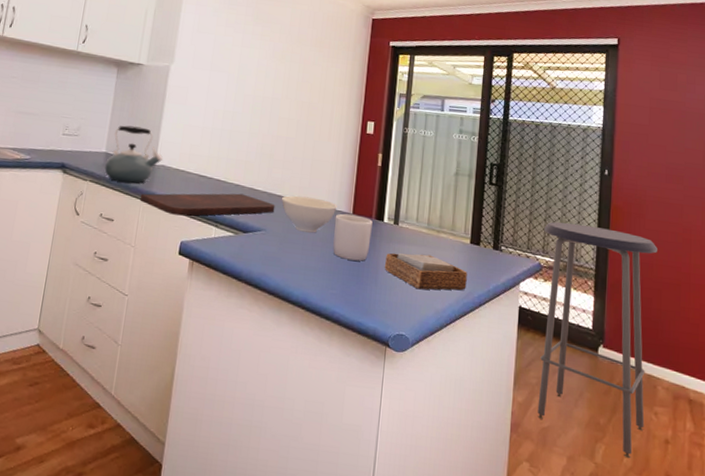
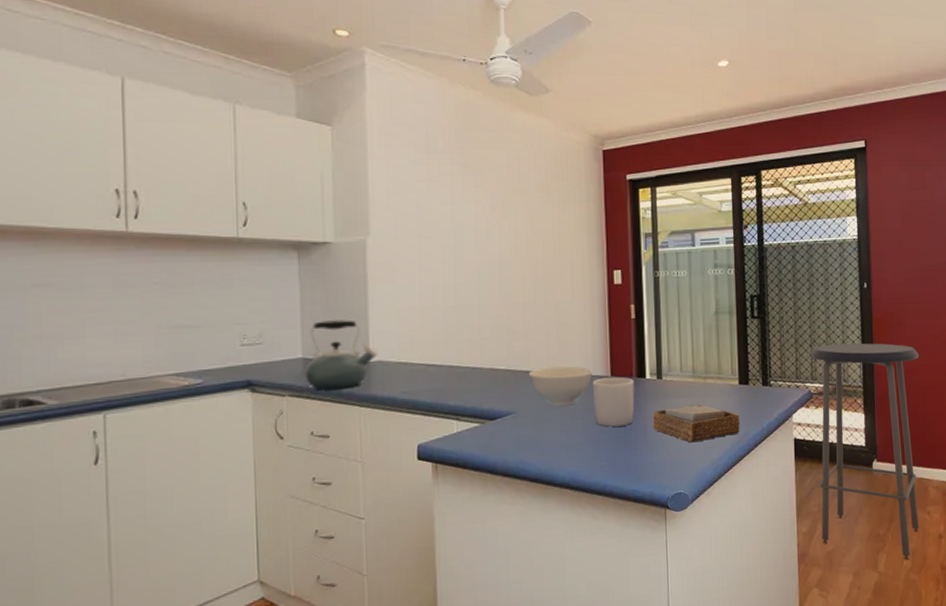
cutting board: present [139,193,275,216] -> none [357,377,523,417]

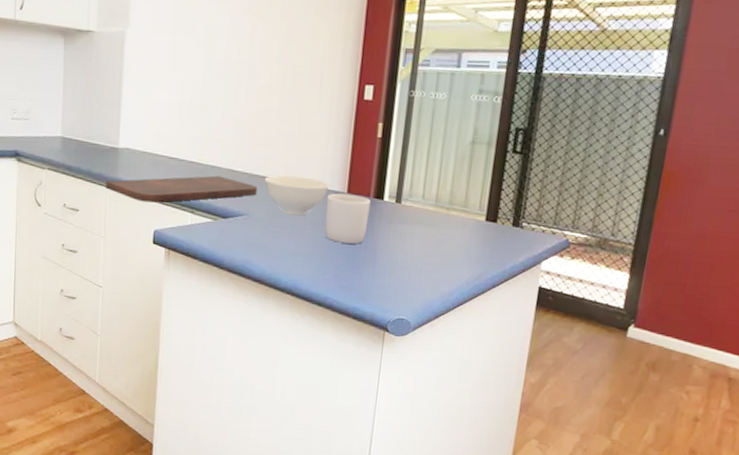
kettle: present [304,320,379,391] -> none [61,105,127,169]
cutting board: none [357,377,523,417] -> present [105,175,258,203]
napkin holder: present [652,404,740,443] -> none [383,233,481,272]
bar stool: present [810,343,920,561] -> none [550,192,715,436]

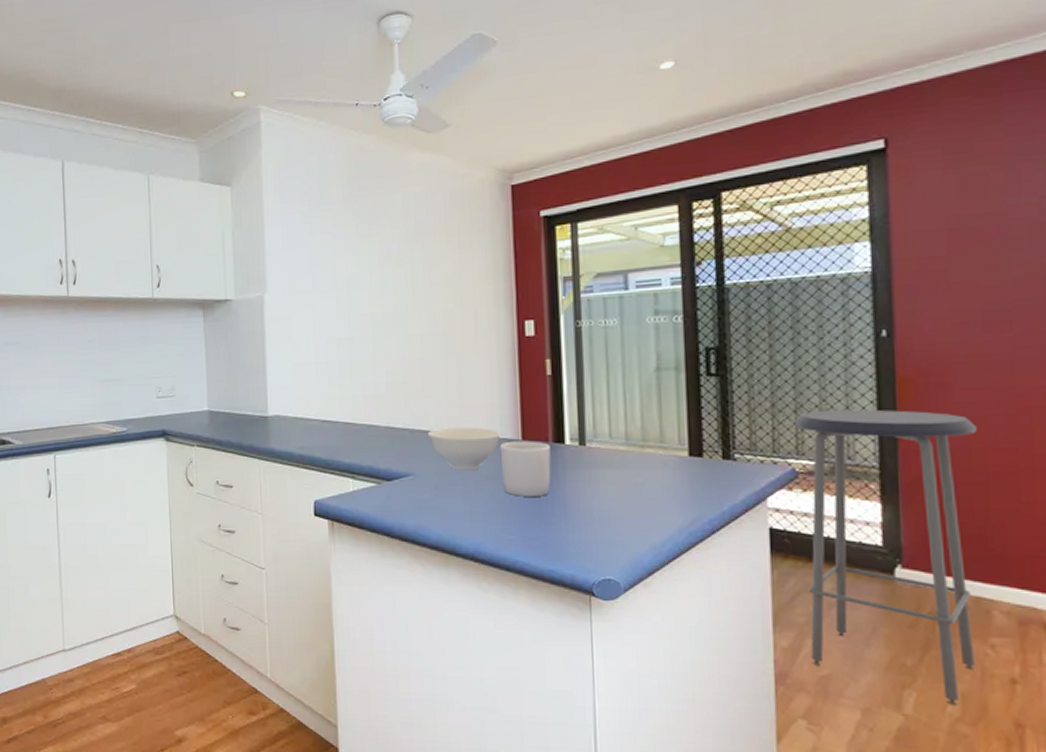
cutting board: present [105,175,258,203] -> none [257,435,422,471]
bar stool: none [550,192,715,436] -> present [795,409,977,707]

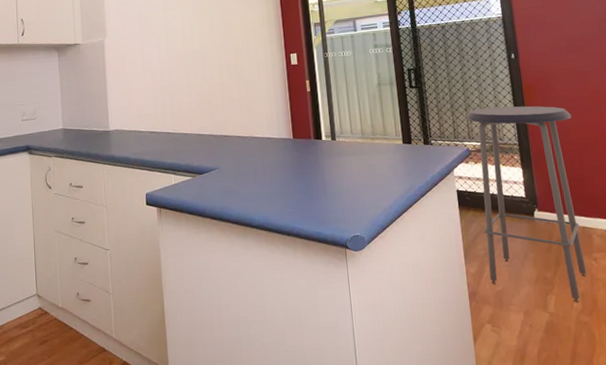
bowl: present [428,427,501,470] -> none [228,131,278,164]
mug: present [499,441,551,497] -> none [278,139,314,180]

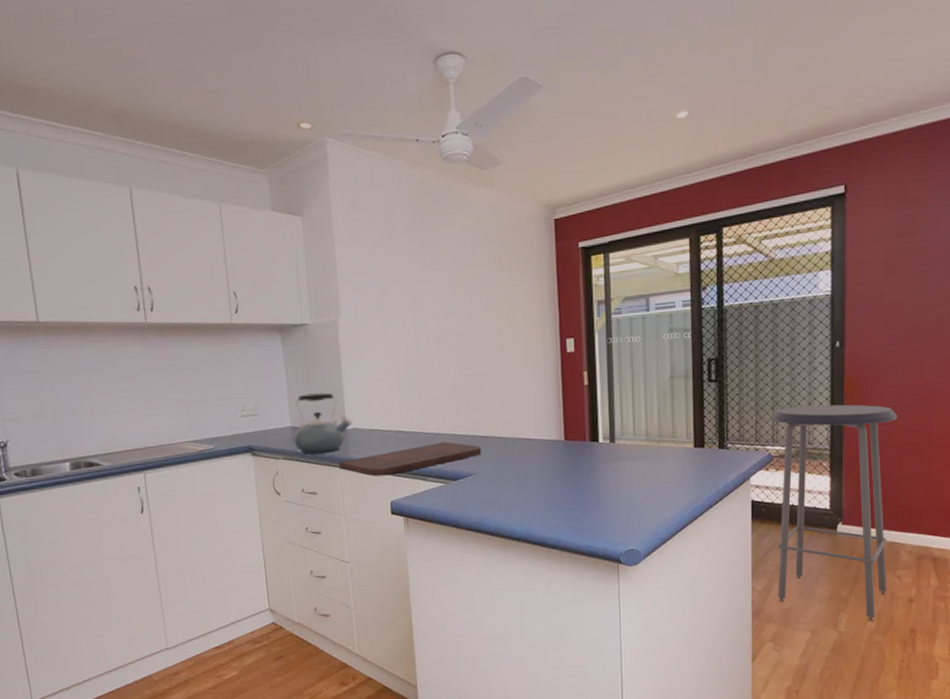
kettle: none [64,100,115,153] -> present [293,392,354,455]
cutting board: none [101,140,224,172] -> present [338,441,482,477]

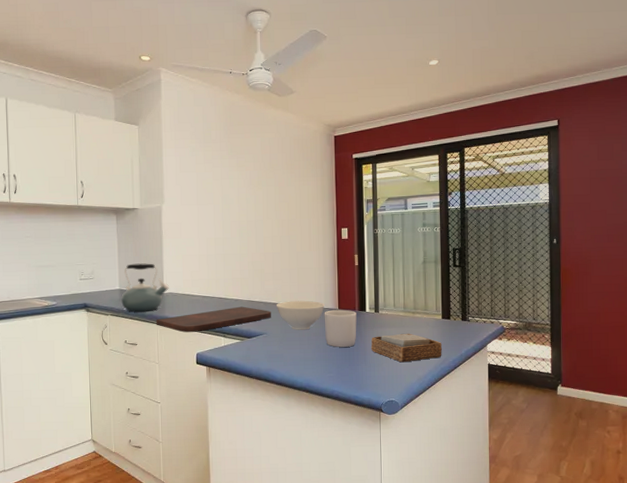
bowl: none [487,431,547,469] -> present [277,300,325,330]
mug: none [546,441,588,488] -> present [324,309,357,347]
napkin holder: none [605,466,694,503] -> present [371,333,442,363]
bar stool: present [772,404,897,622] -> none [504,288,603,470]

